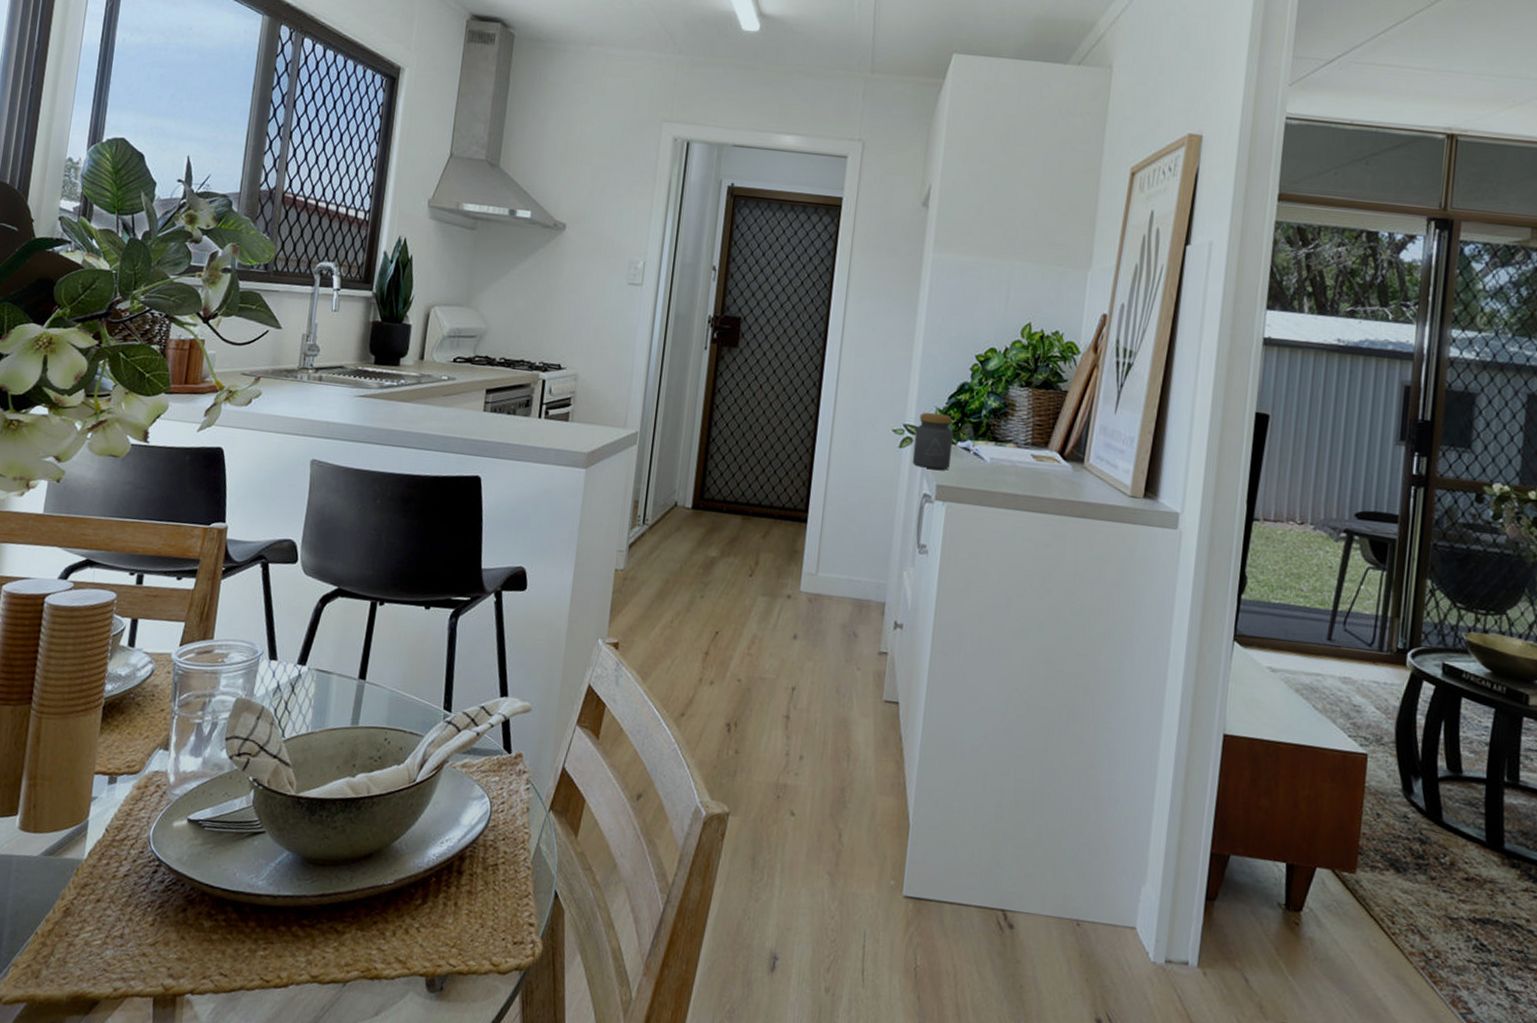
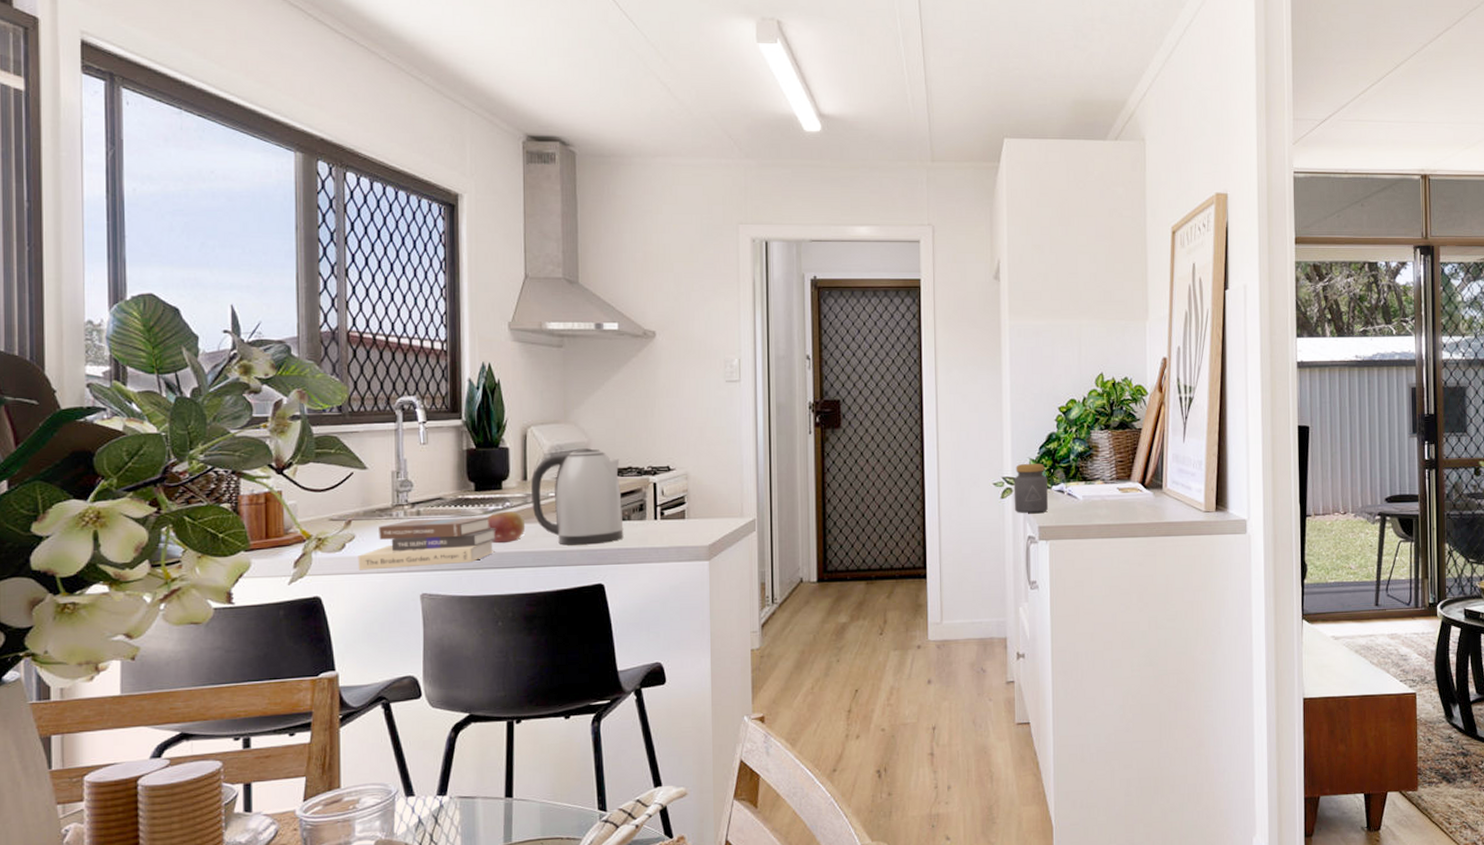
books: none [260,384,388,436] -> present [358,517,497,570]
fruit: none [381,388,416,421] -> present [488,511,526,544]
kettle: none [424,334,514,435] -> present [530,448,624,545]

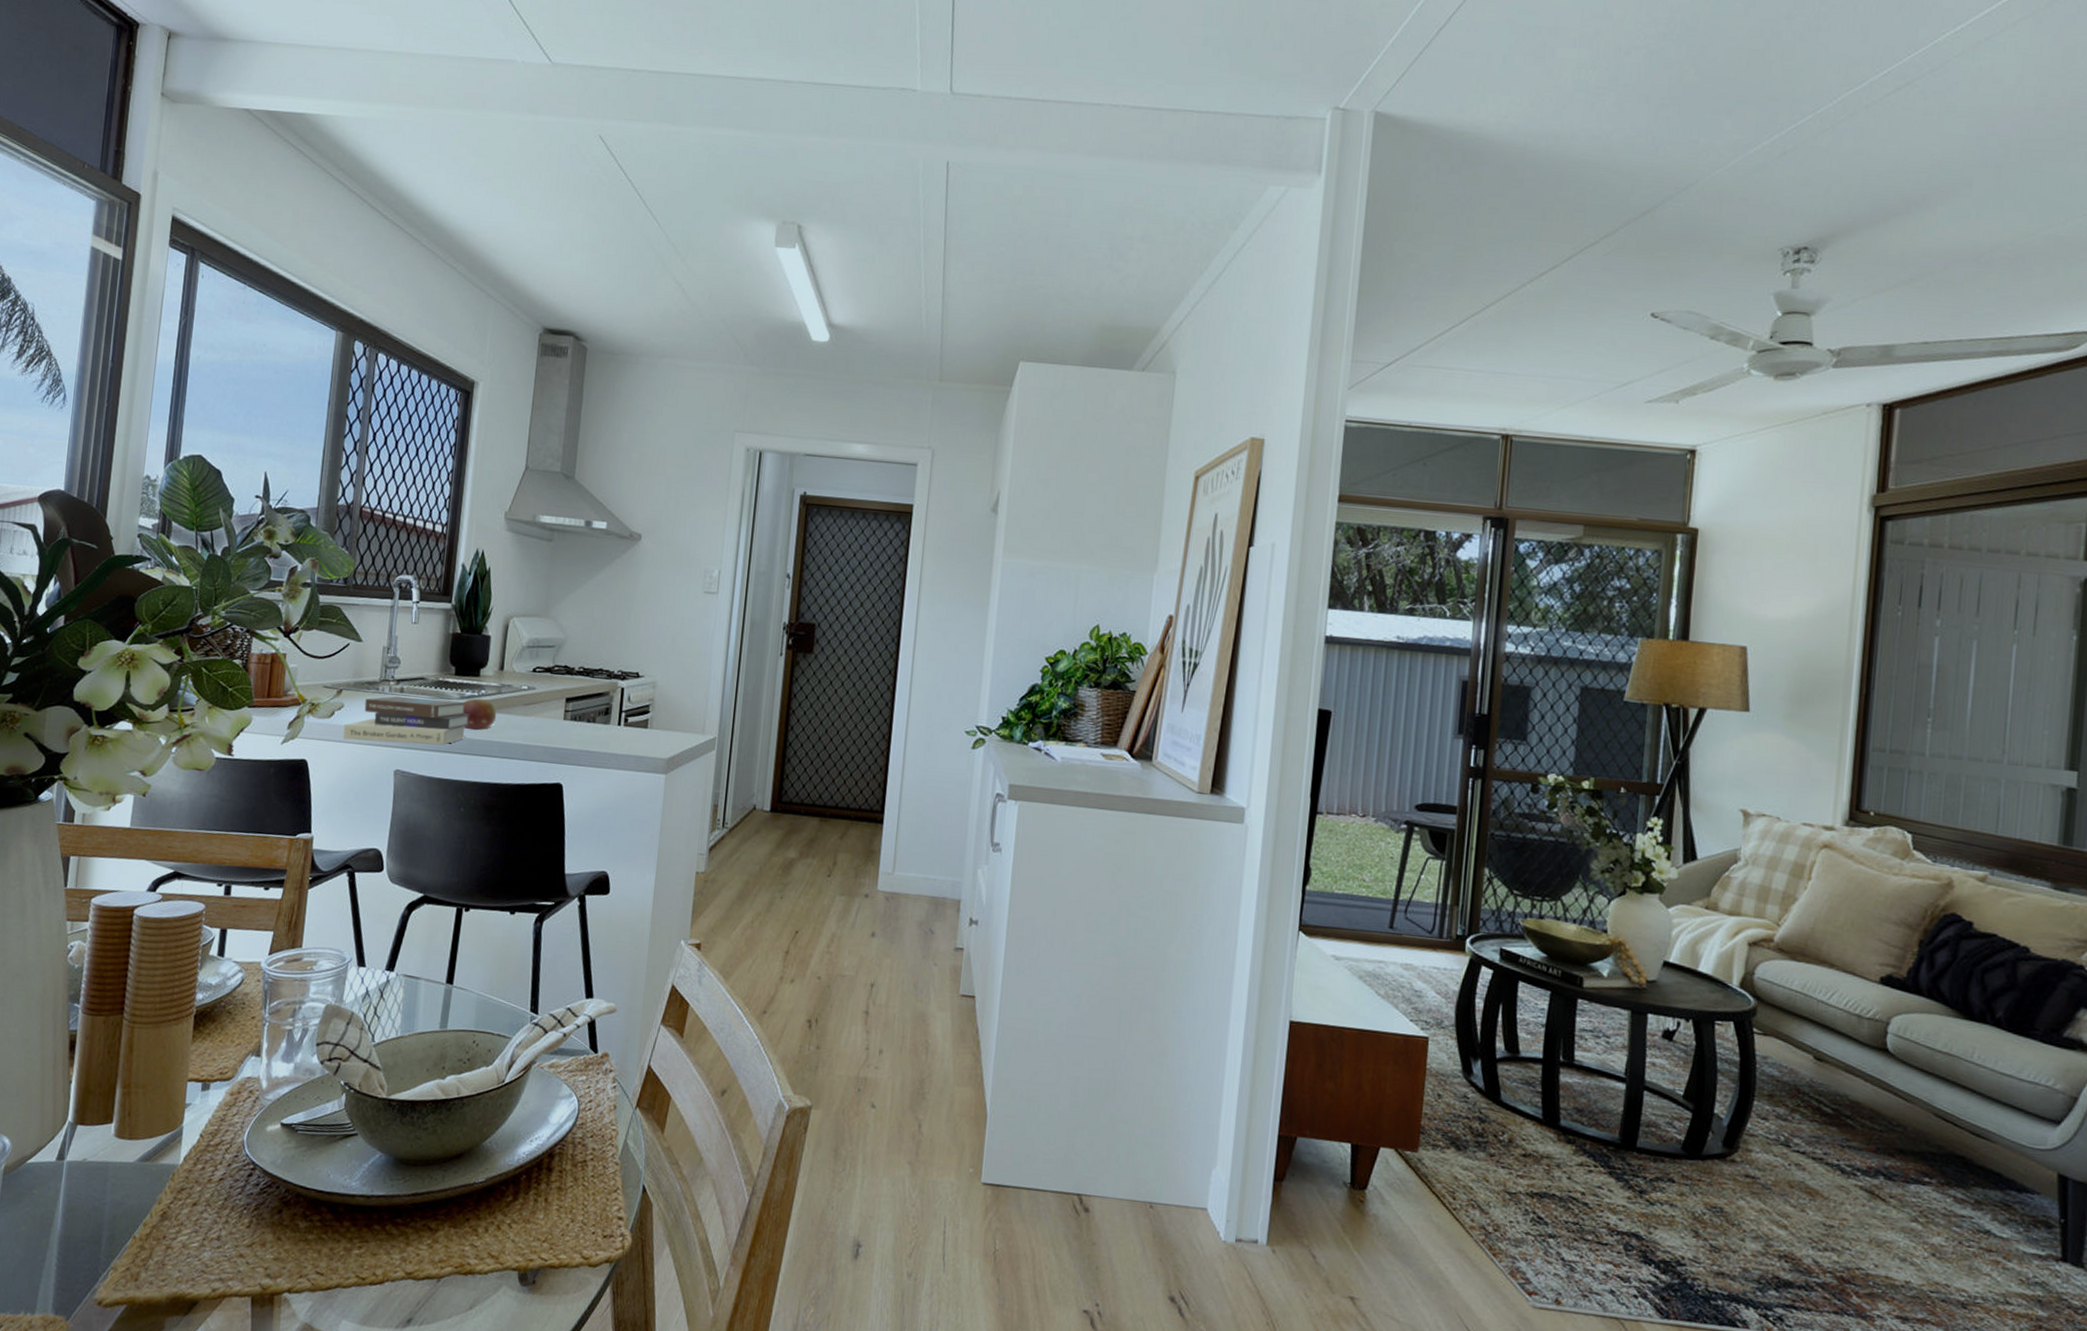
kettle: present [530,448,624,545] -> none [505,644,592,743]
jar: present [1013,463,1049,514] -> none [984,714,1025,771]

